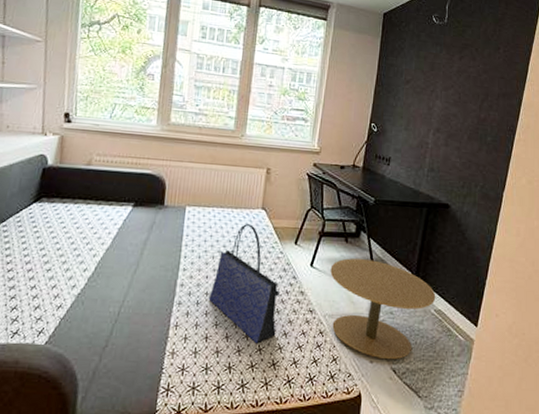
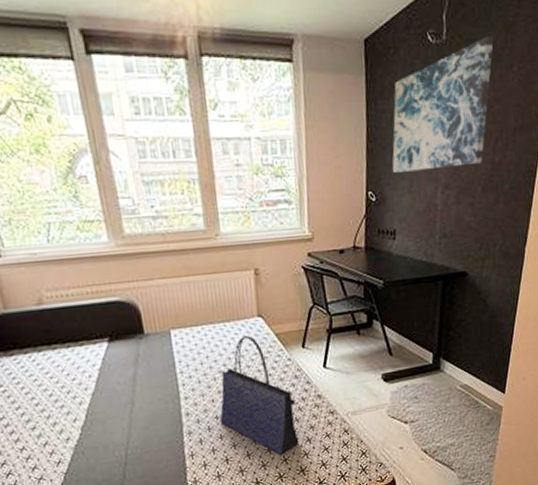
side table: present [330,258,436,359] -> none [345,347,461,443]
wall art: none [393,24,485,117] -> present [392,36,494,173]

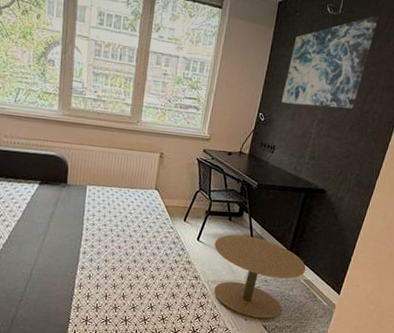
tote bag: present [219,336,299,455] -> none [107,202,169,302]
side table: none [345,347,461,443] -> present [214,234,306,318]

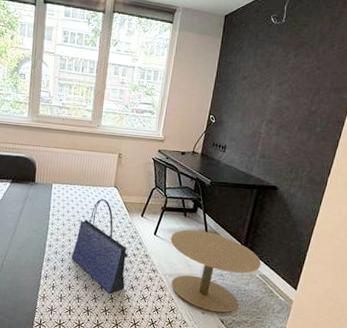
tote bag: none [107,202,169,302] -> present [71,199,128,294]
wall art: present [281,16,379,109] -> none [230,23,321,109]

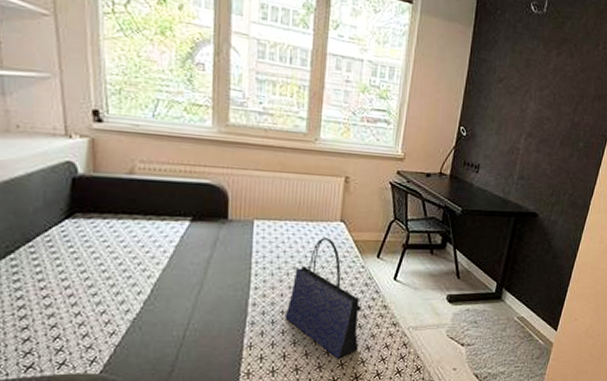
side table: present [170,229,261,312] -> none [414,270,520,365]

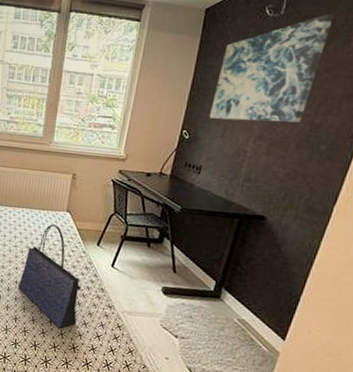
wall art: none [484,16,586,121] -> present [209,14,334,123]

